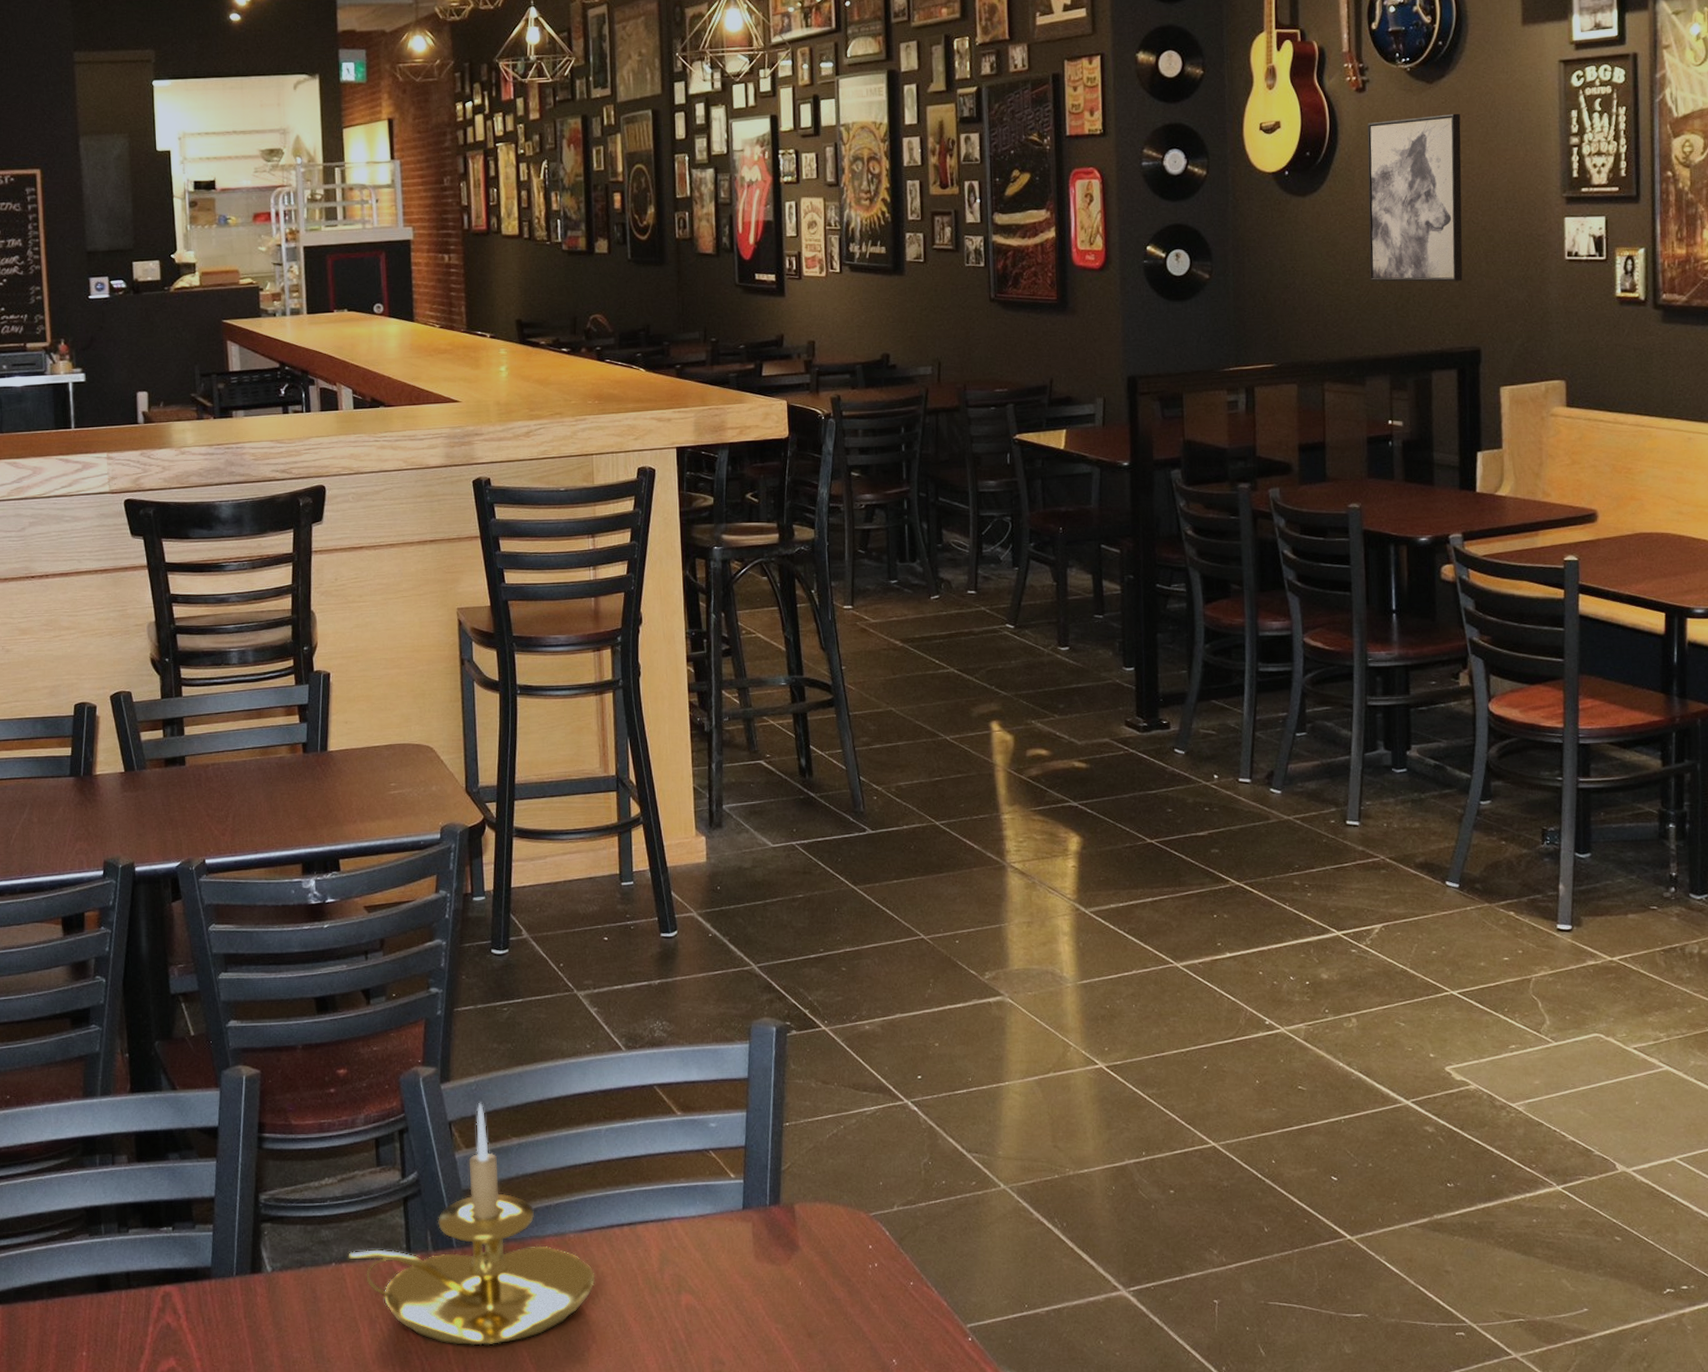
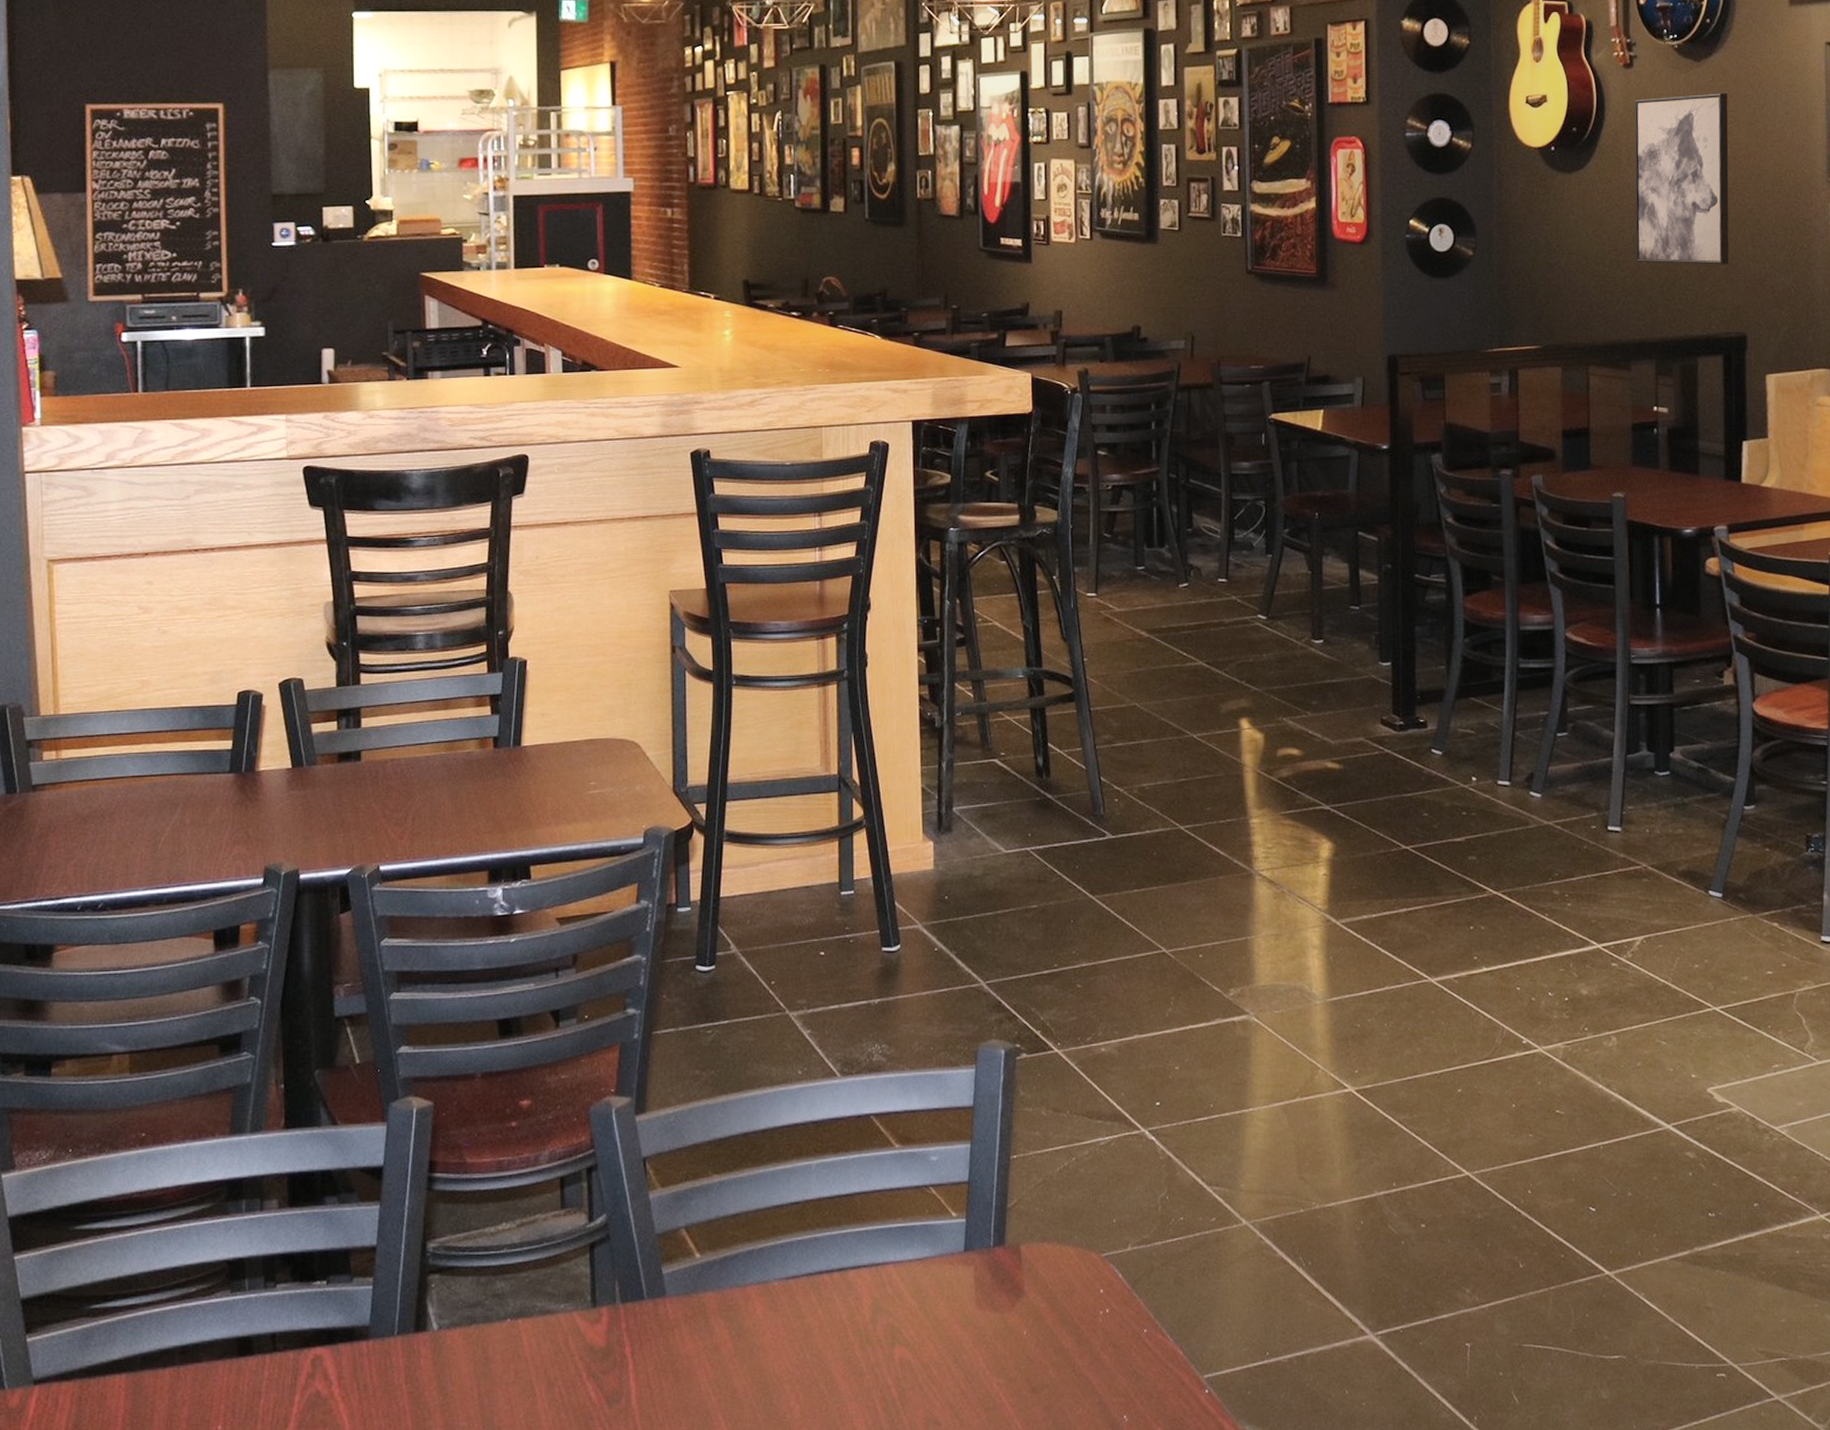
candle holder: present [348,1102,596,1346] -> none [525,1135,801,1410]

